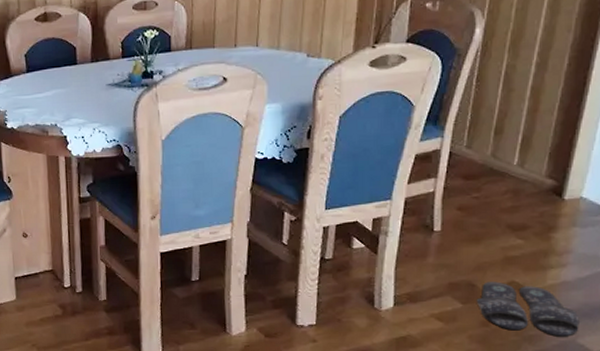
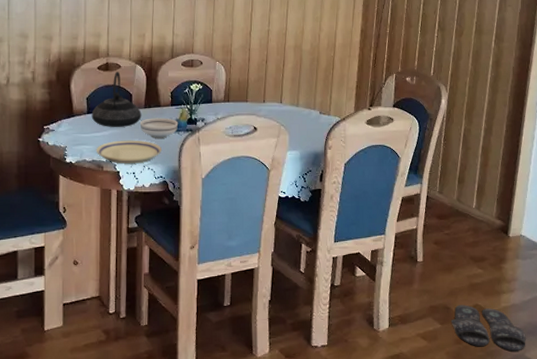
teapot: none [31,22,88,87] -> present [91,71,142,127]
plate: none [39,99,113,128] -> present [96,140,161,164]
bowl: none [86,72,132,97] -> present [139,118,179,138]

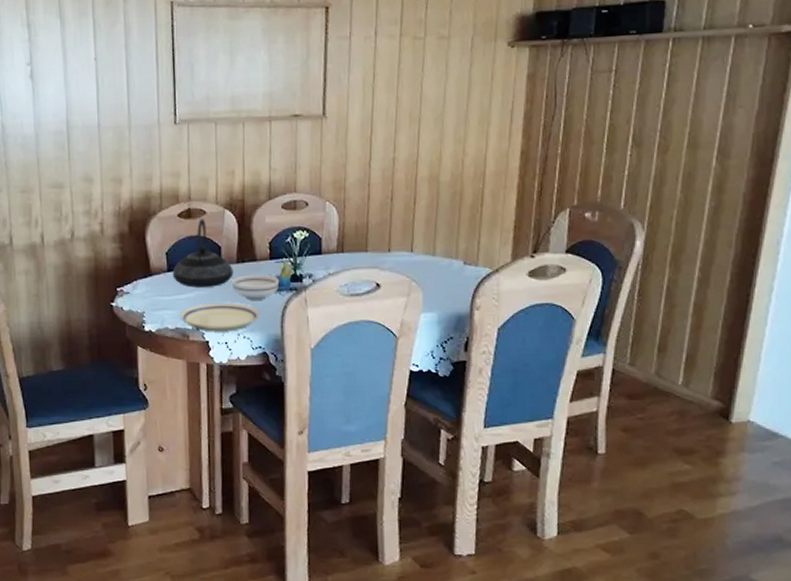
slippers: present [451,305,526,352] -> none [643,510,752,572]

